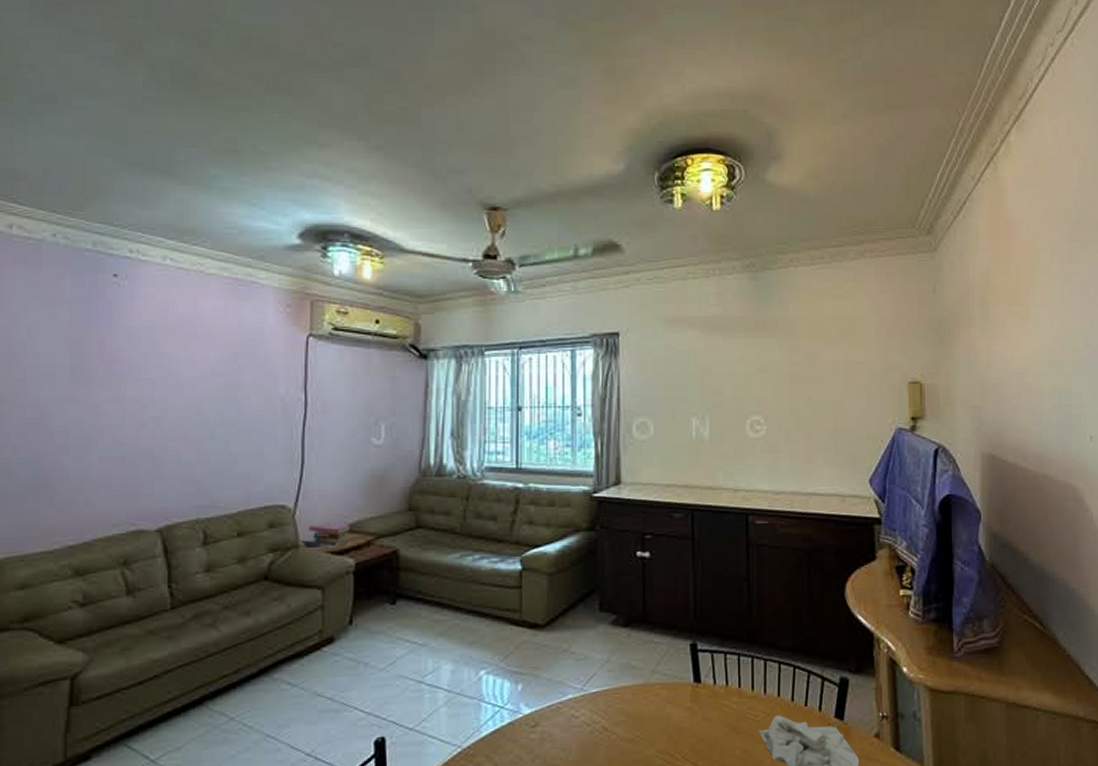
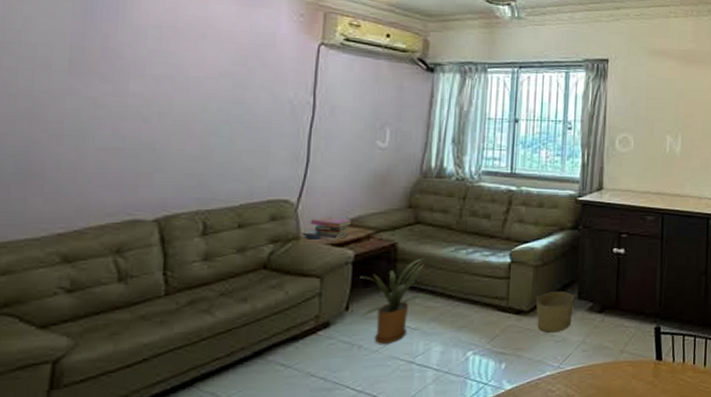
house plant: none [362,565,436,662] -> present [360,257,430,344]
basket: none [551,602,595,650] -> present [535,291,575,333]

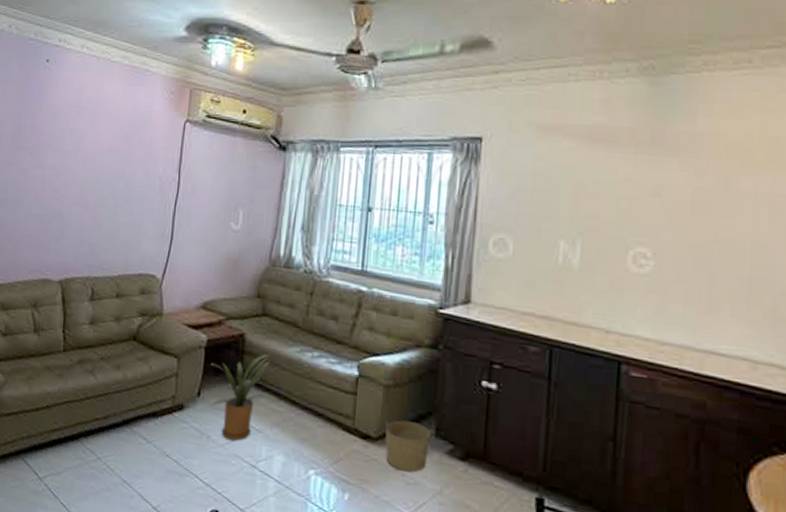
books: present [302,216,352,242] -> none [164,295,206,323]

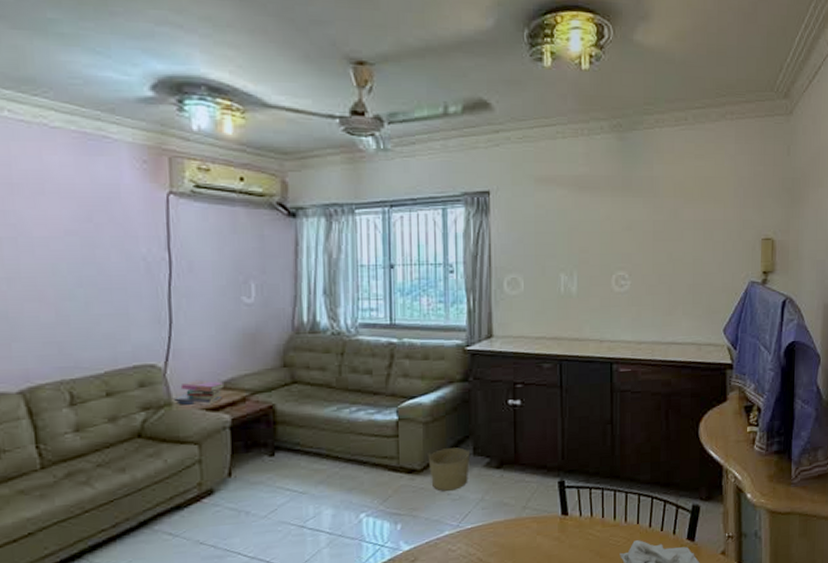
books: none [164,295,206,323] -> present [174,380,225,407]
house plant: present [210,353,274,441] -> none [239,418,315,509]

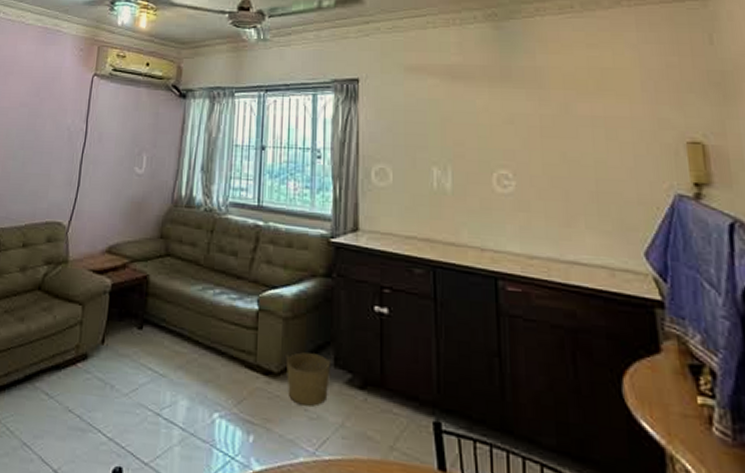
books: present [174,380,225,407] -> none [70,241,111,269]

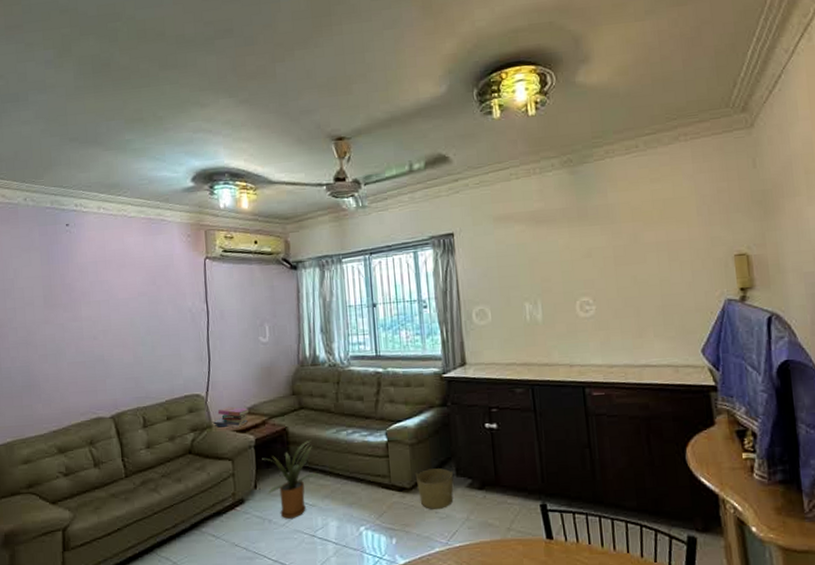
books: none [70,241,111,269] -> present [213,406,249,429]
house plant: none [114,293,177,388] -> present [262,439,321,519]

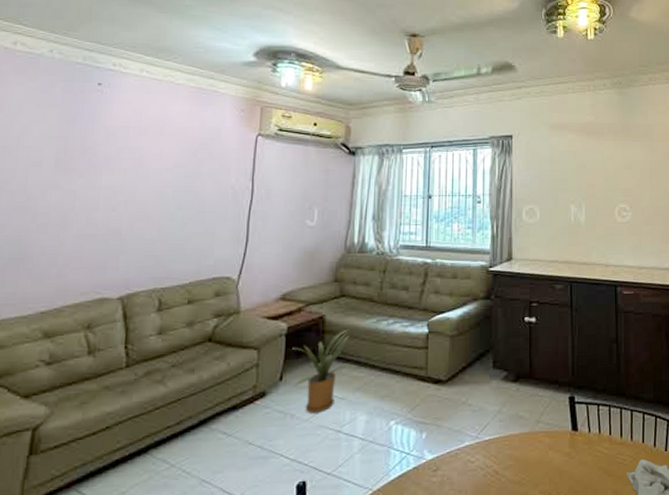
books: present [213,406,249,429] -> none [242,291,285,315]
basket: present [415,468,454,509] -> none [452,360,489,402]

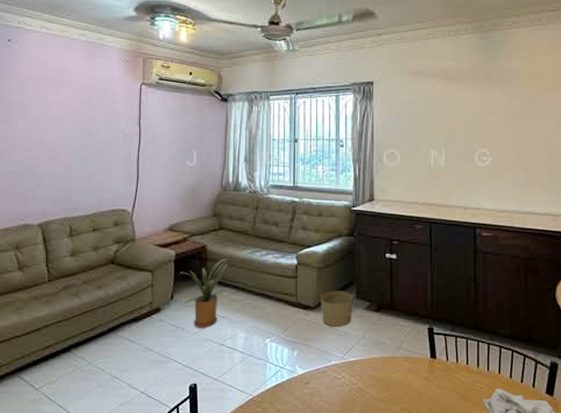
basket: none [452,360,489,402] -> present [320,291,353,327]

